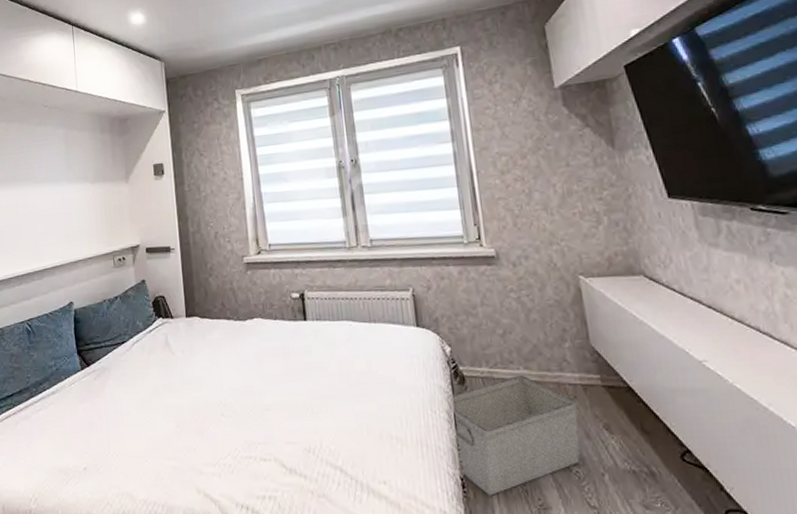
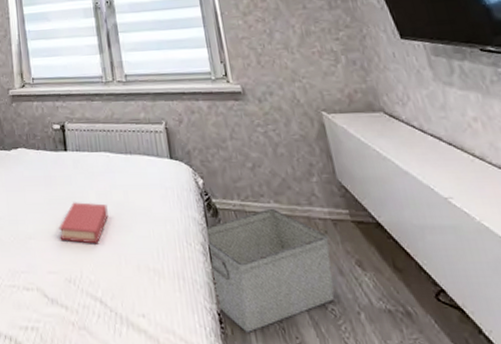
book: none [297,372,350,414] -> present [59,202,108,244]

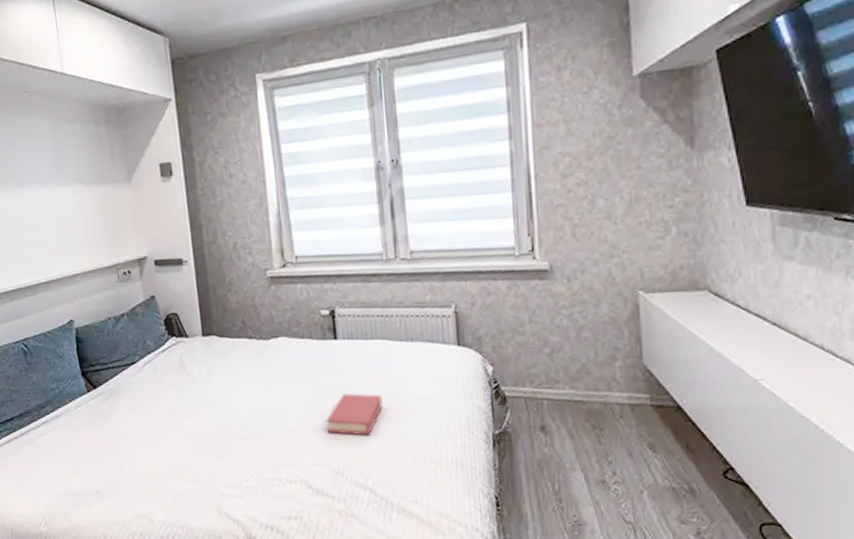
storage bin: present [204,208,334,332] -> none [489,394,623,513]

